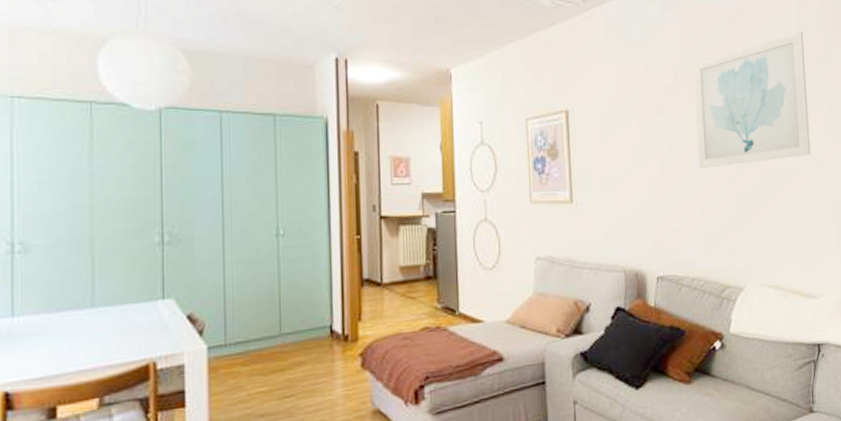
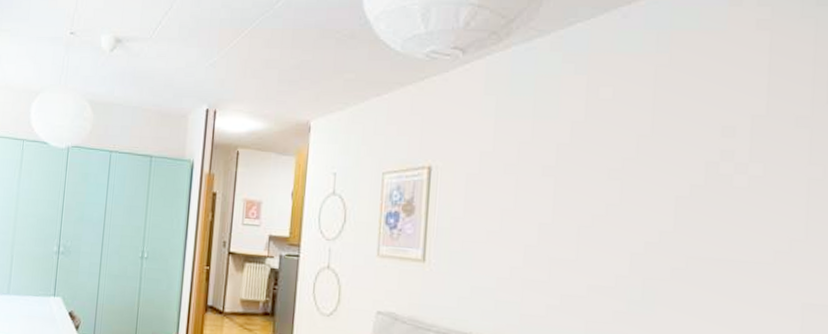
wall art: present [693,31,811,168] -> none [592,85,777,242]

